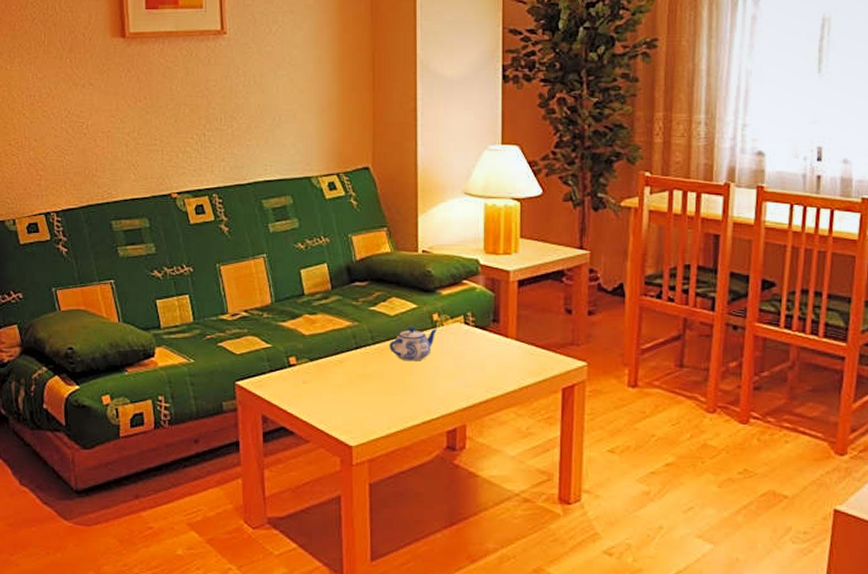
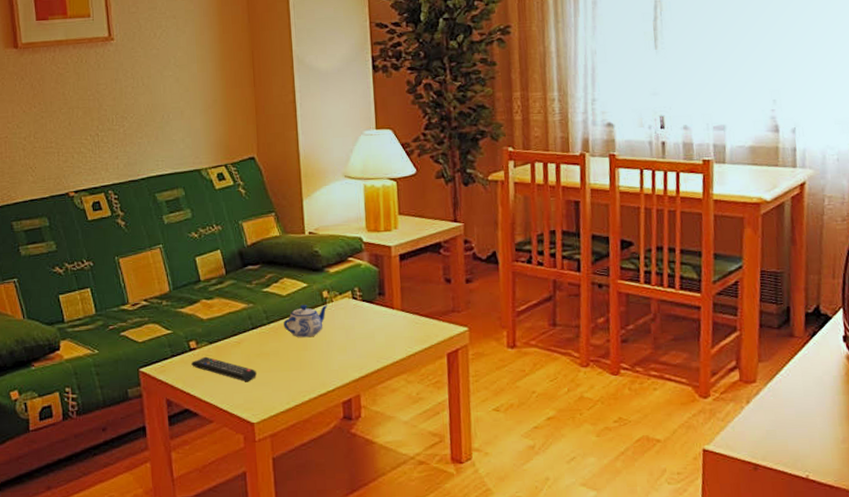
remote control: none [290,374,358,402] -> present [191,356,256,381]

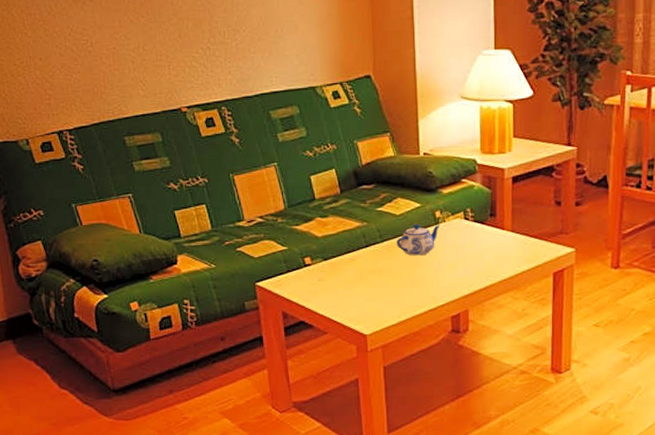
remote control: present [191,356,256,381] -> none [306,272,369,296]

